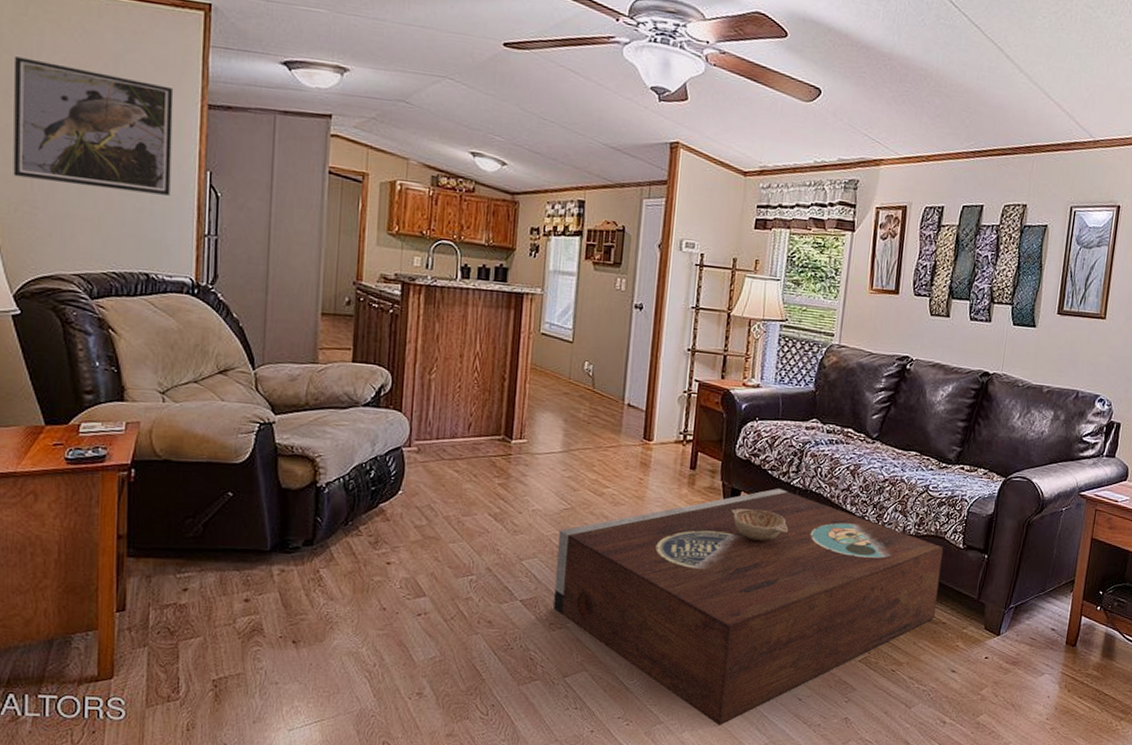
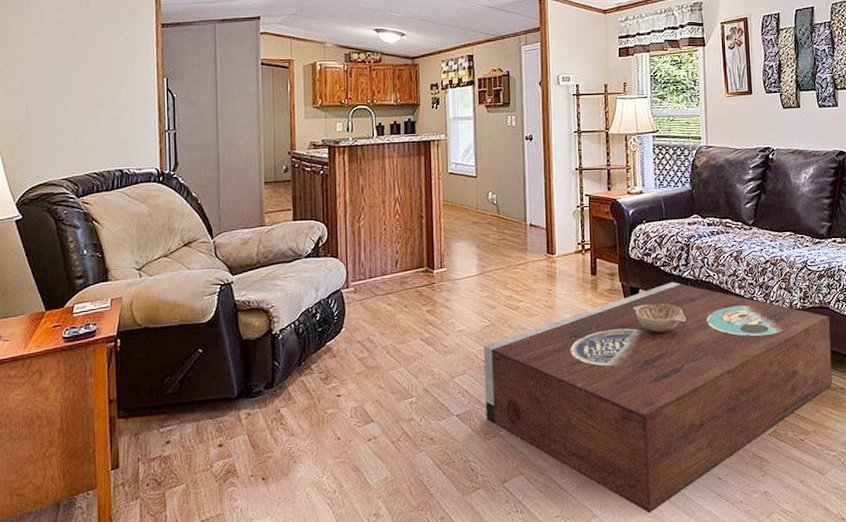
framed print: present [13,57,174,196] -> none [9,9,136,105]

